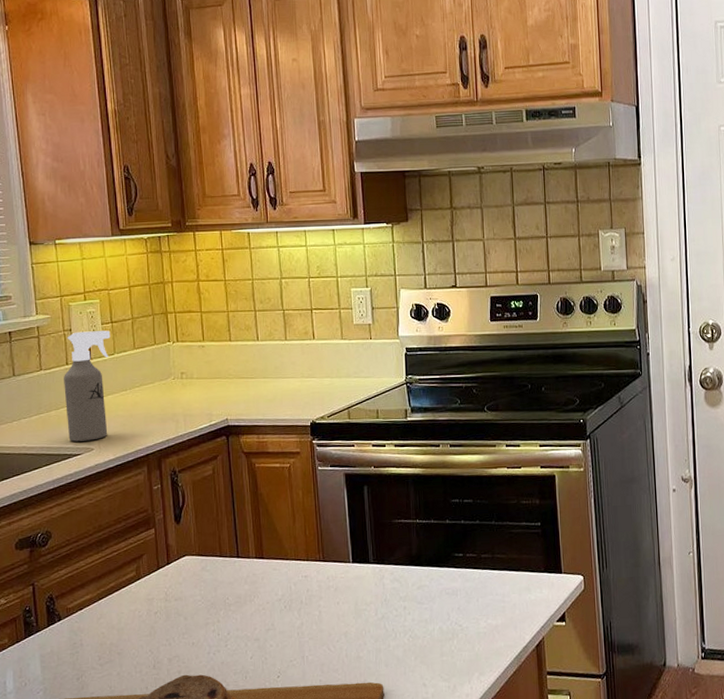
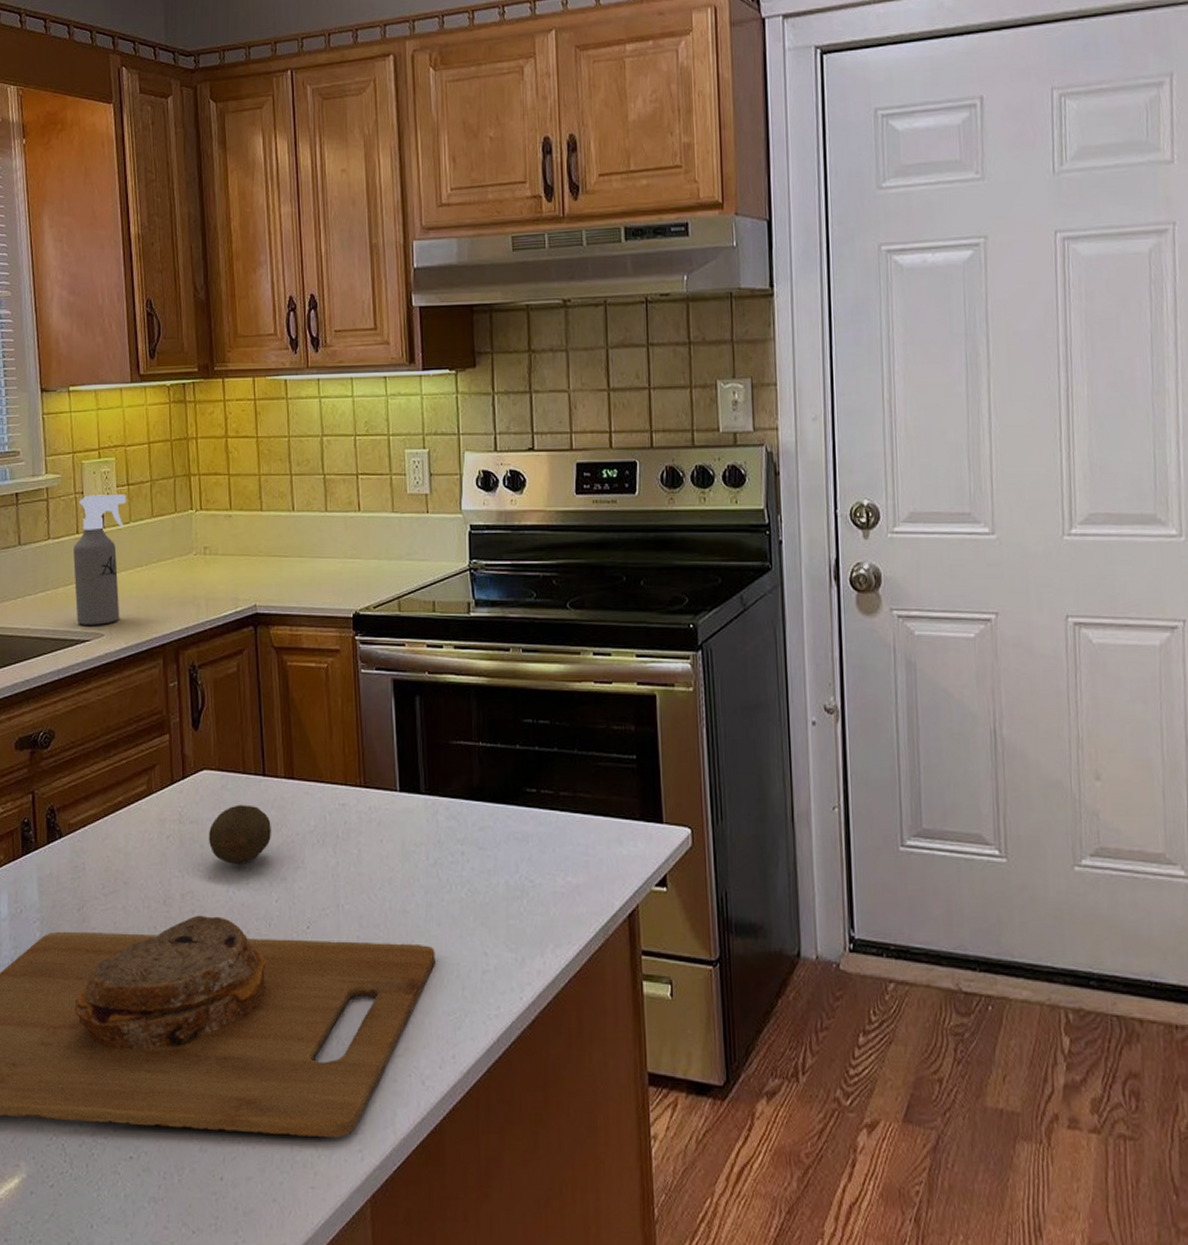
fruit: none [191,582,245,631] -> present [208,805,271,864]

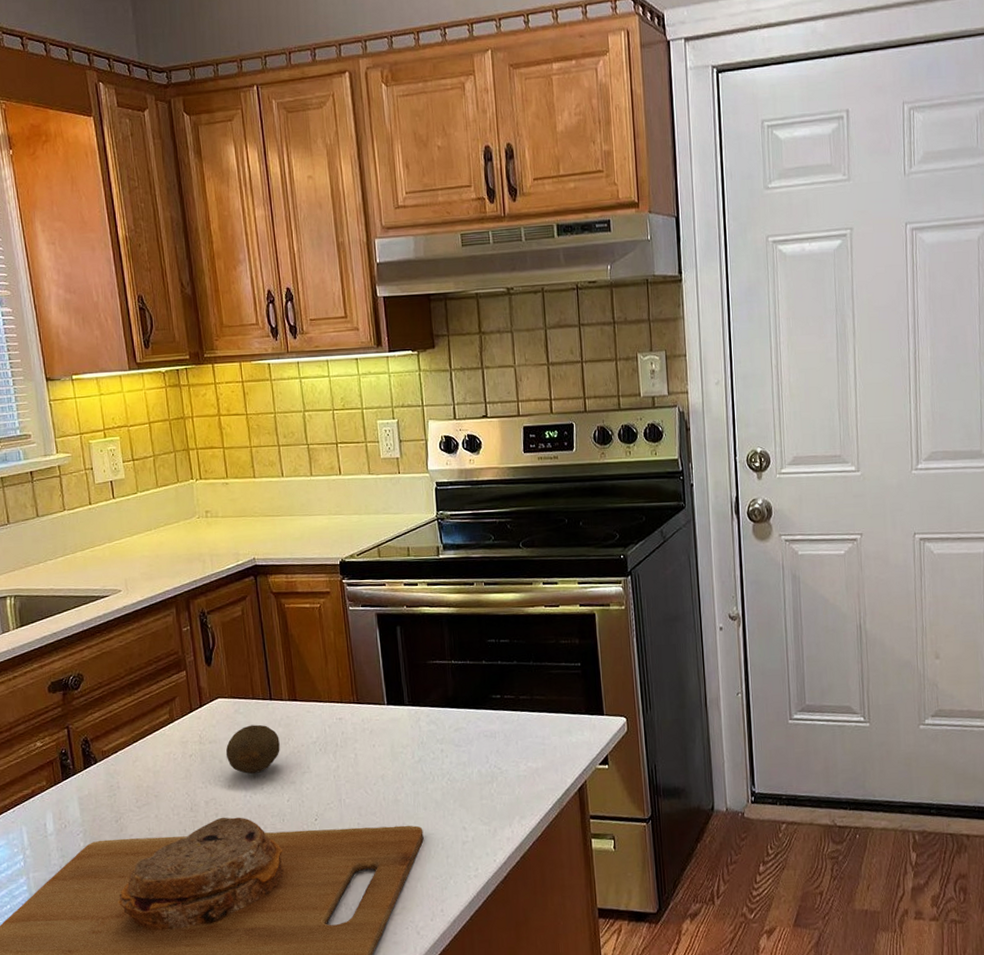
spray bottle: present [73,494,127,625] -> none [87,468,135,583]

